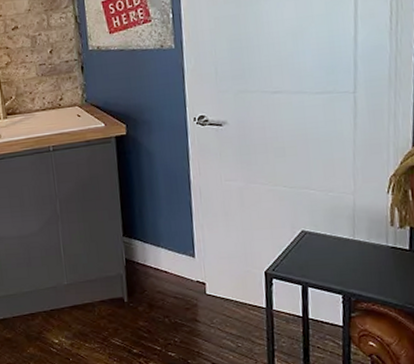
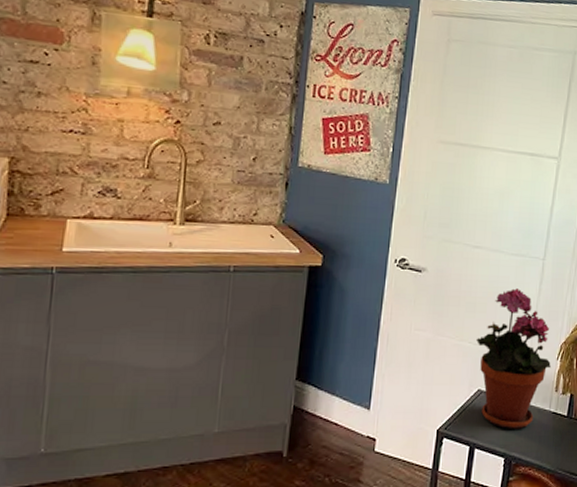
potted plant: none [290,127,382,267] -> present [475,288,552,429]

